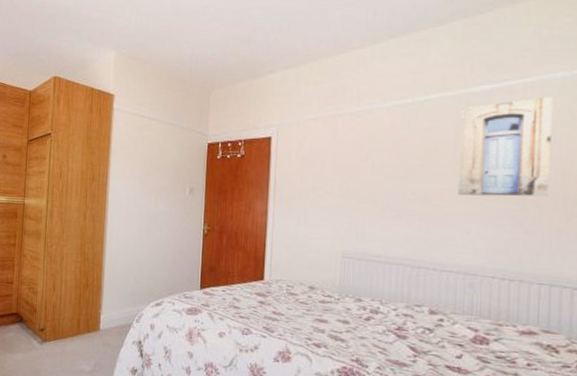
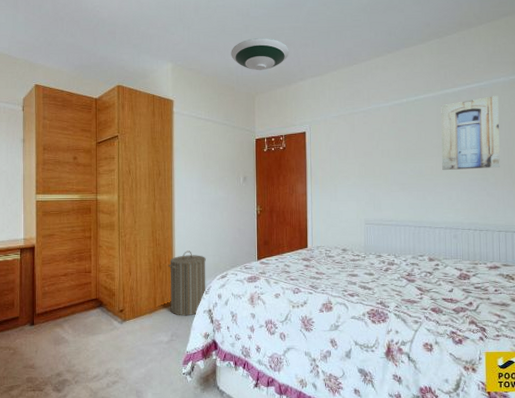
laundry hamper: none [95,270,139,346] -> present [168,251,206,316]
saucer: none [184,21,257,61] -> present [231,38,289,71]

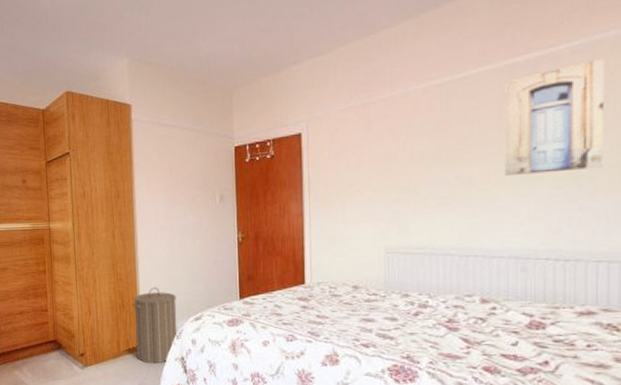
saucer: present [231,38,289,71] -> none [200,11,278,57]

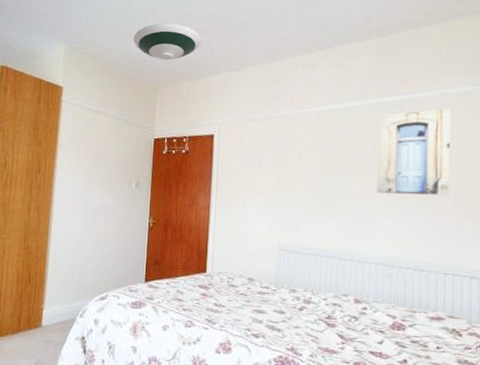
laundry hamper: present [131,287,178,364] -> none [36,263,84,342]
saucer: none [200,11,278,57] -> present [133,23,201,61]

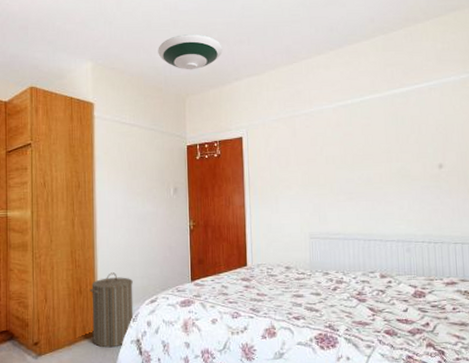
laundry hamper: none [36,263,84,342] -> present [89,272,134,348]
wall art: present [377,109,450,196] -> none [388,96,454,178]

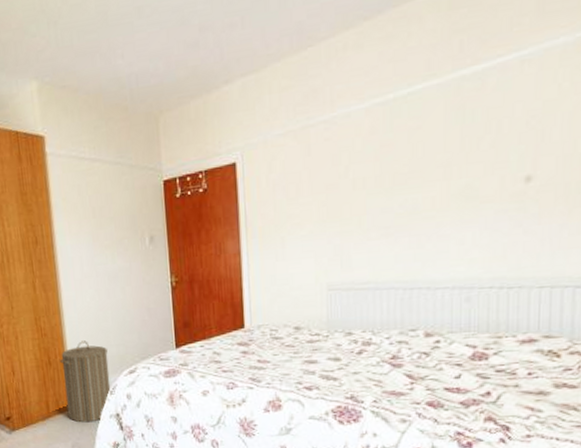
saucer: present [158,34,223,70] -> none [119,22,206,77]

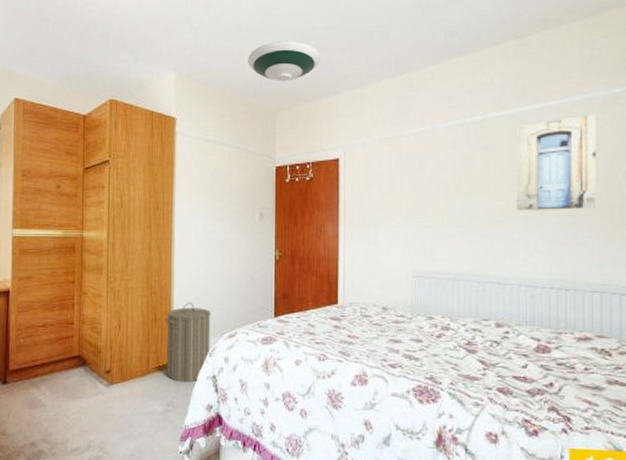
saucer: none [119,22,206,77] -> present [248,41,321,82]
wall art: none [450,70,553,202] -> present [517,115,596,211]

